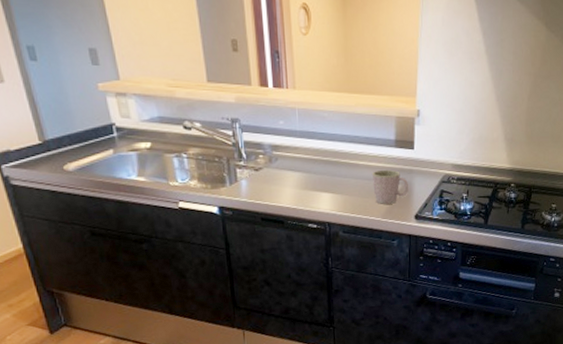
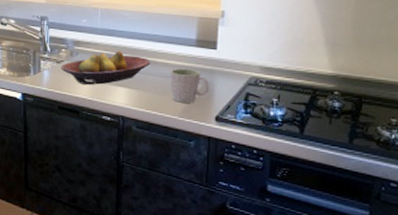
fruit bowl: none [259,154,353,192] -> present [61,50,151,85]

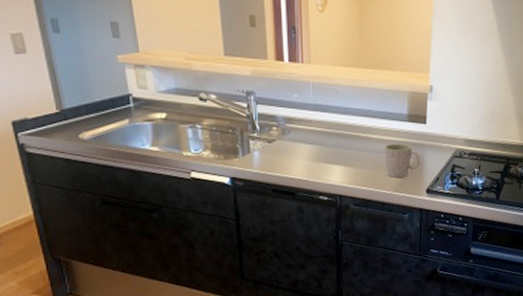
fruit bowl: present [61,50,151,85] -> none [272,127,366,164]

